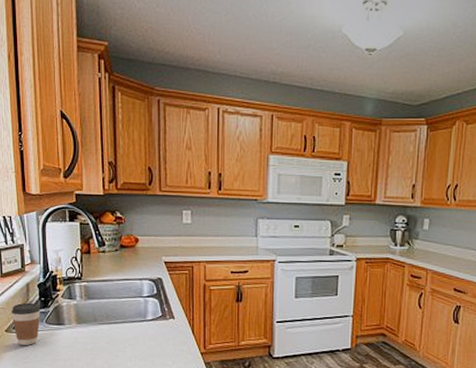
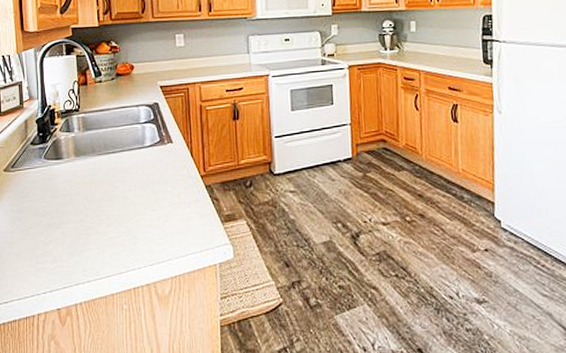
coffee cup: present [11,302,40,346] -> none [10,139,38,185]

